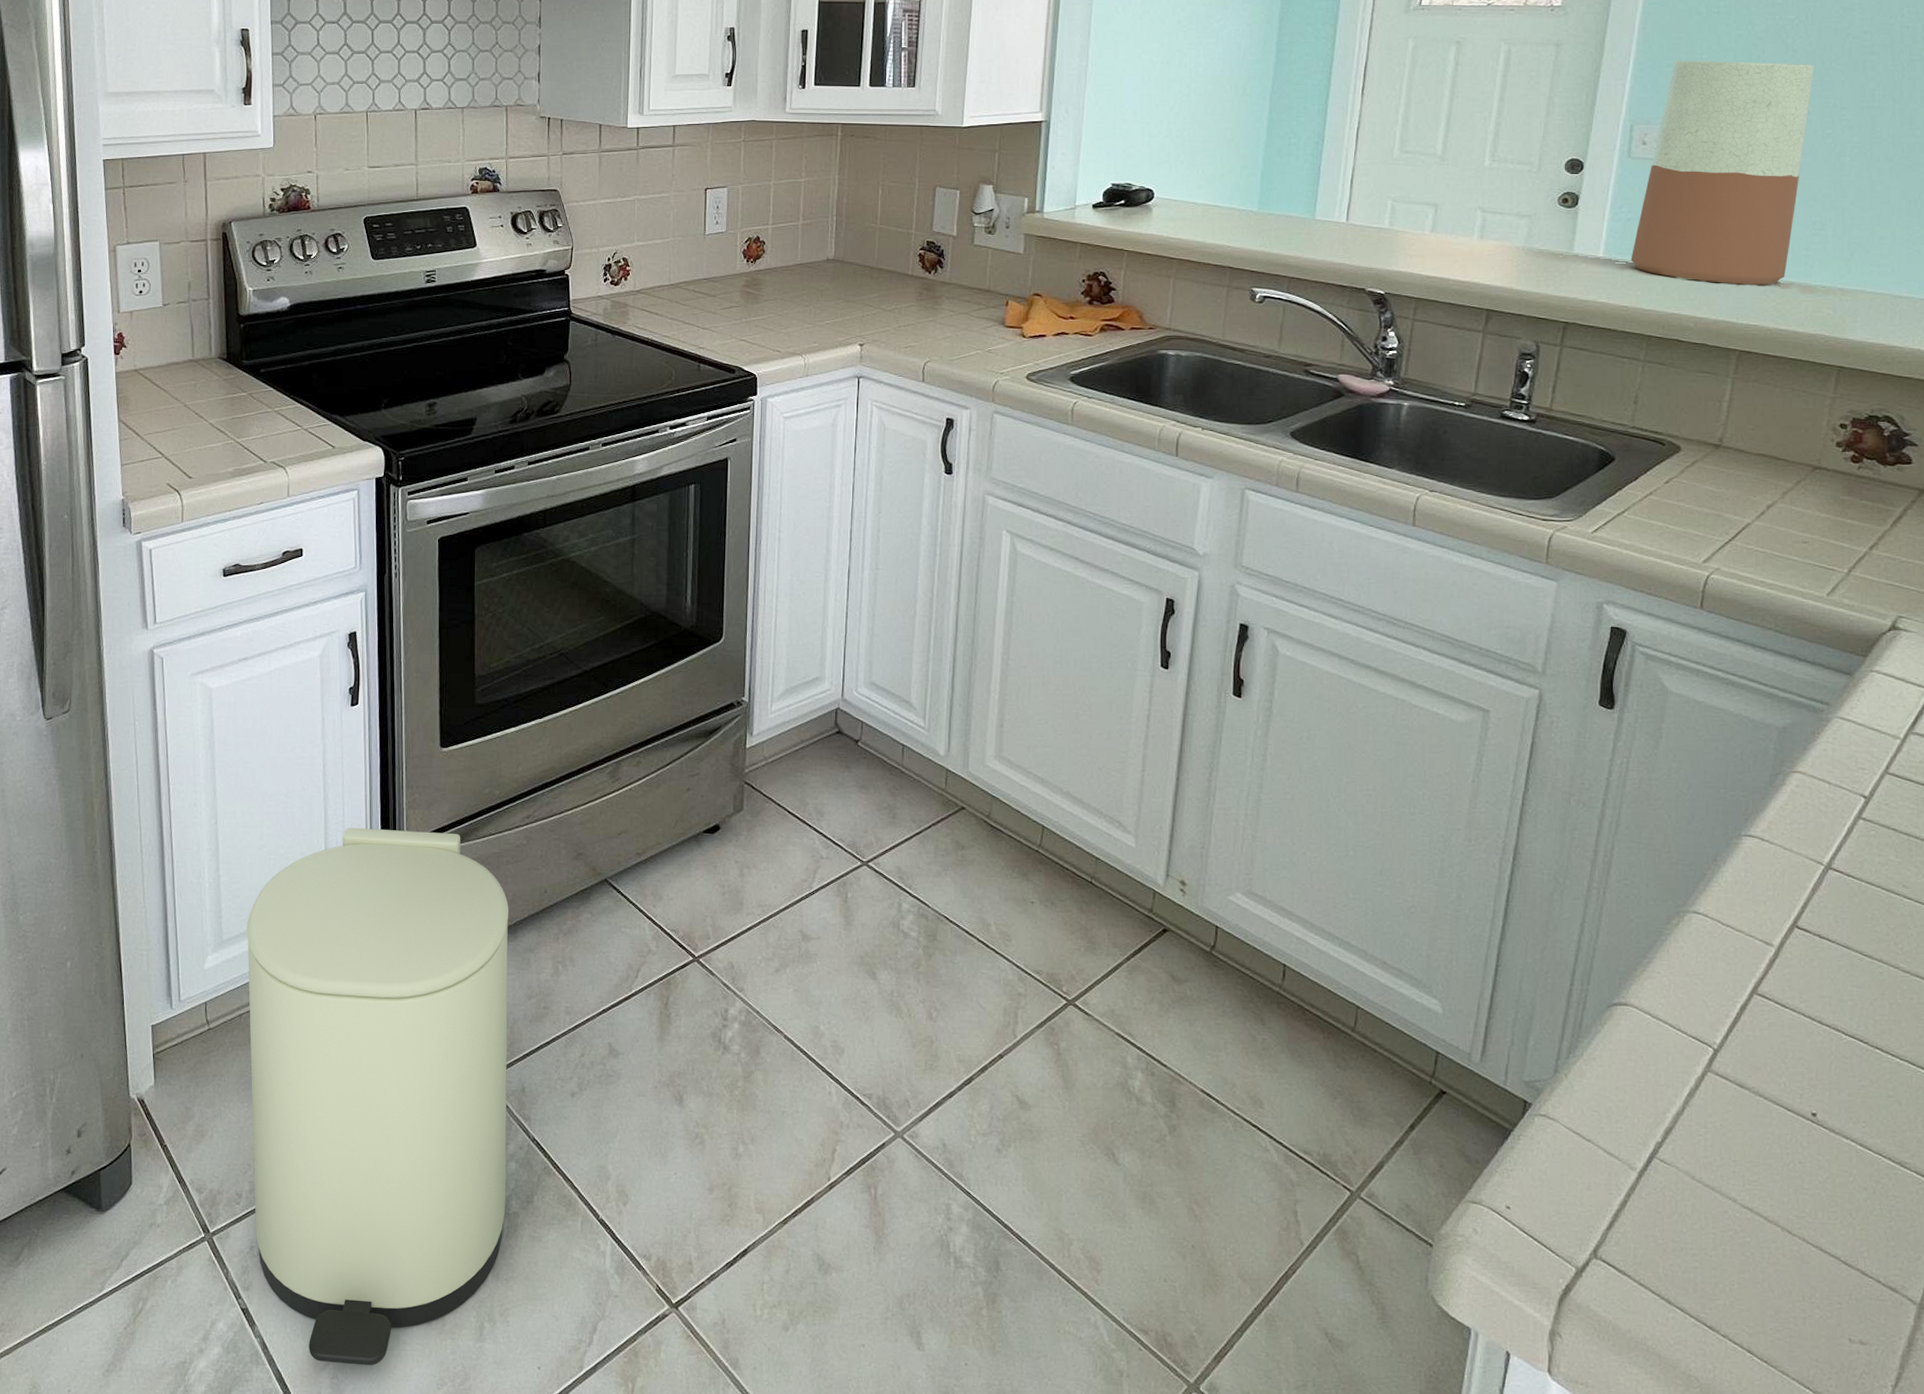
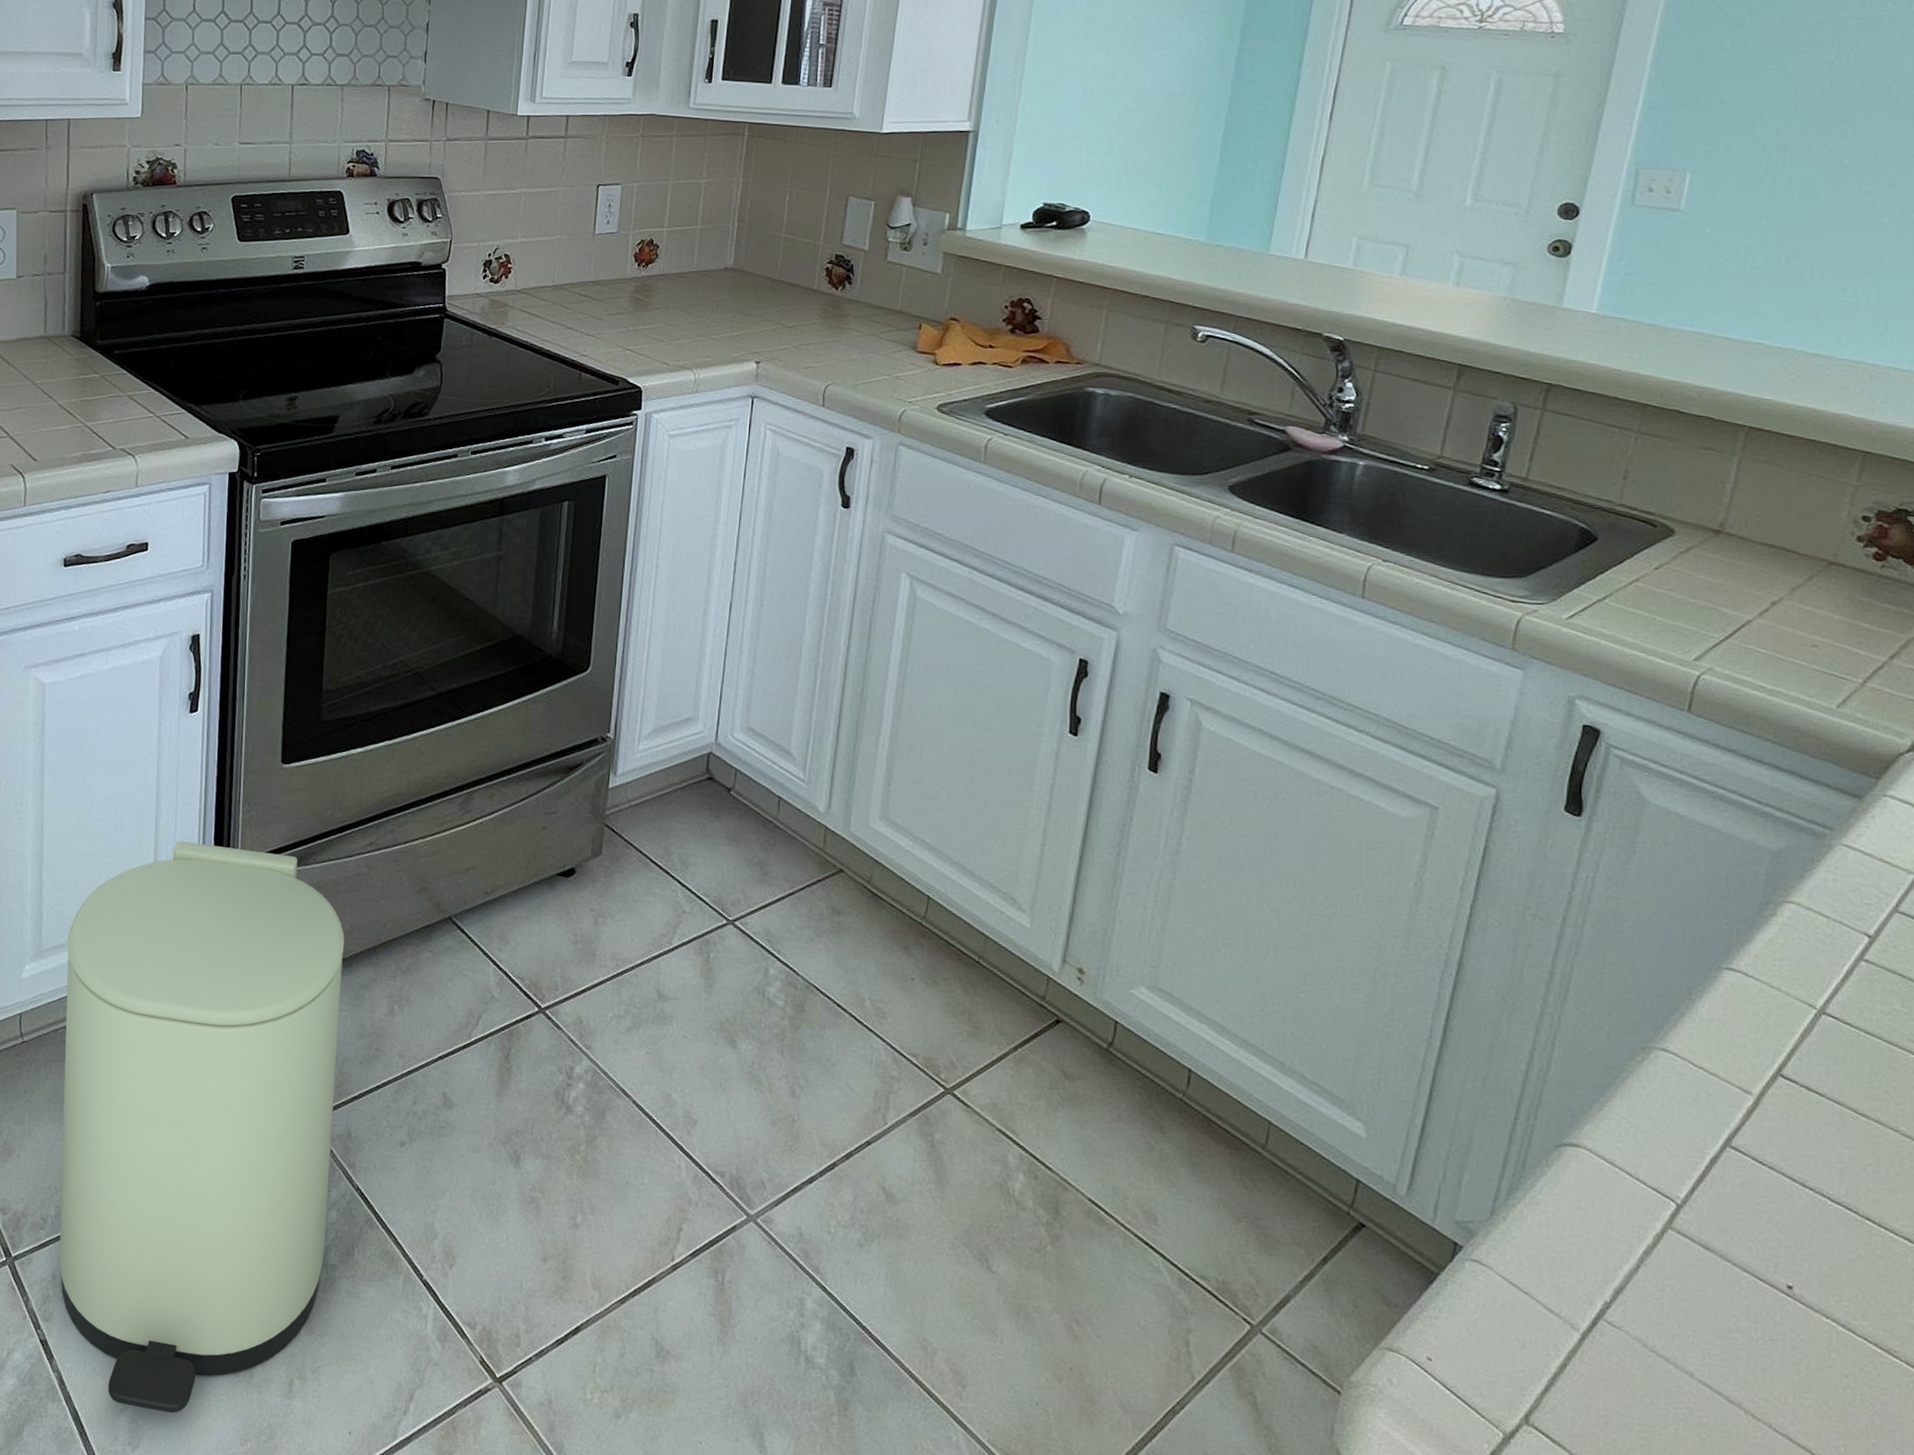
vase: present [1631,60,1815,285] -> none [1628,99,1855,356]

